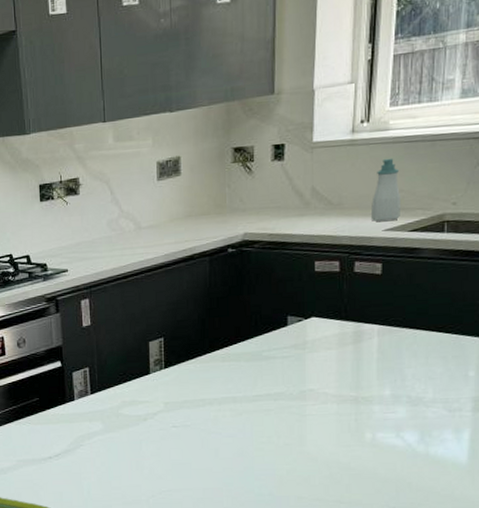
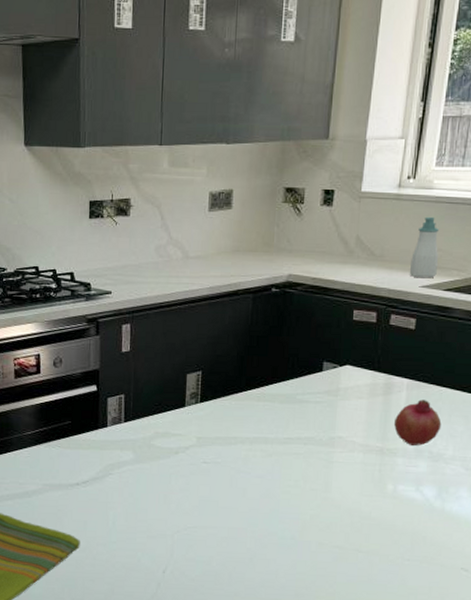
fruit: none [368,344,418,392] -> present [394,399,442,446]

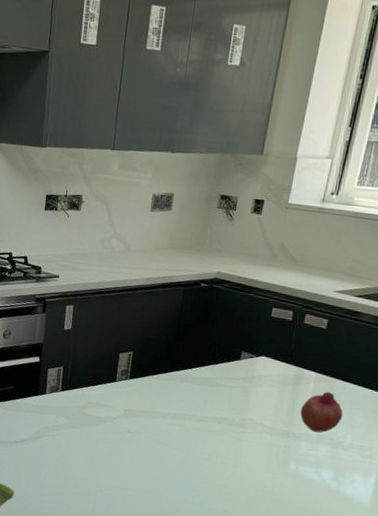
soap bottle: present [409,216,439,279] -> none [325,229,355,285]

